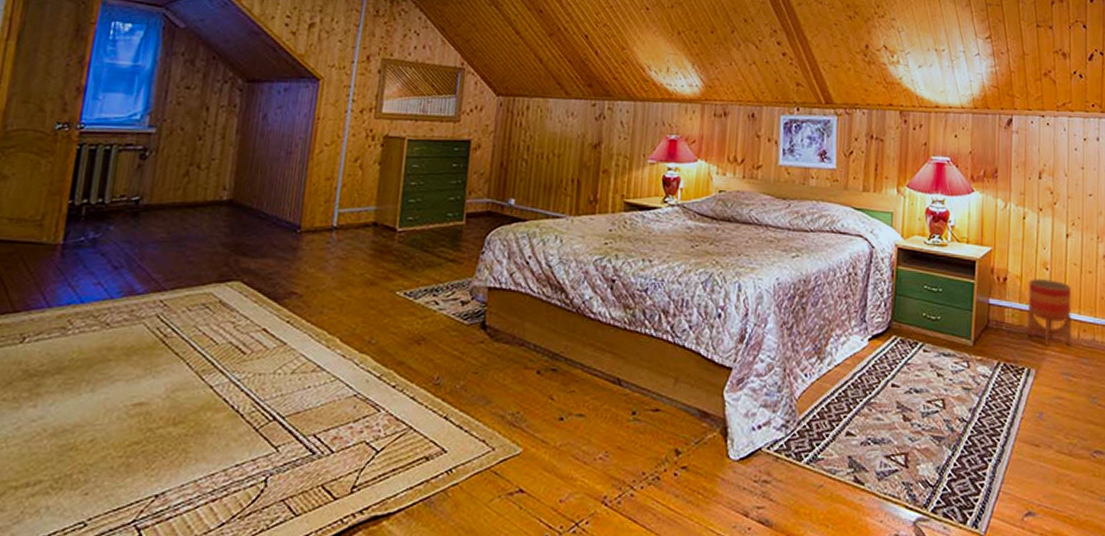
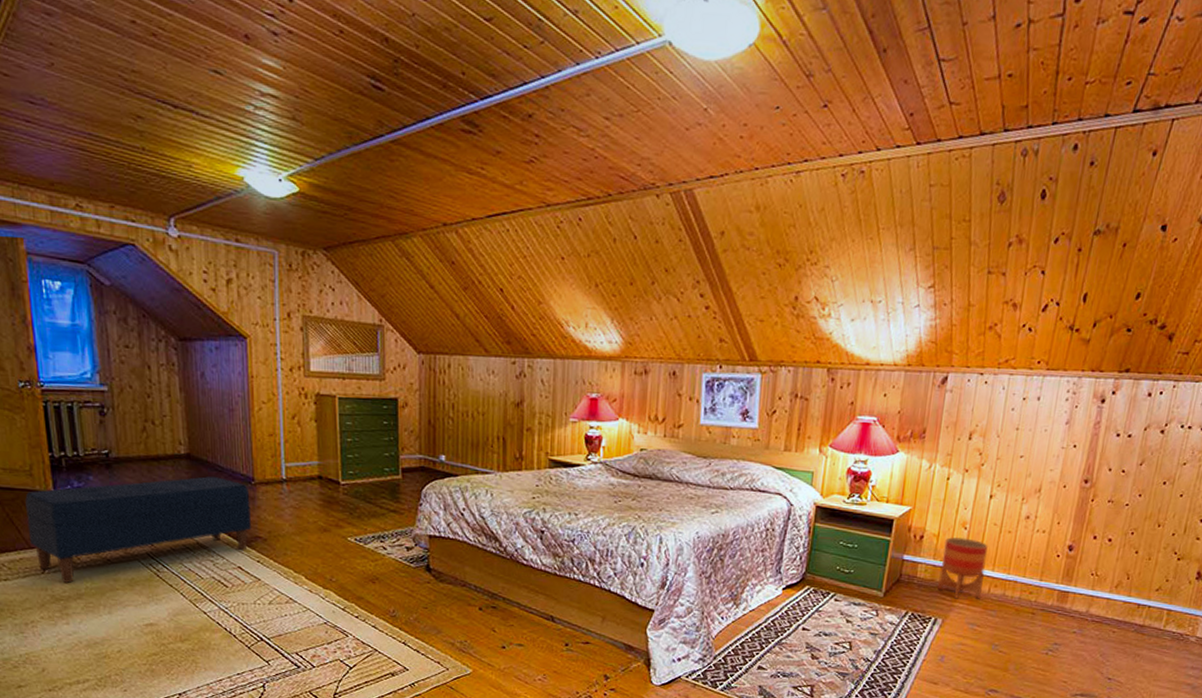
bench: none [16,224,293,354] -> present [25,476,251,583]

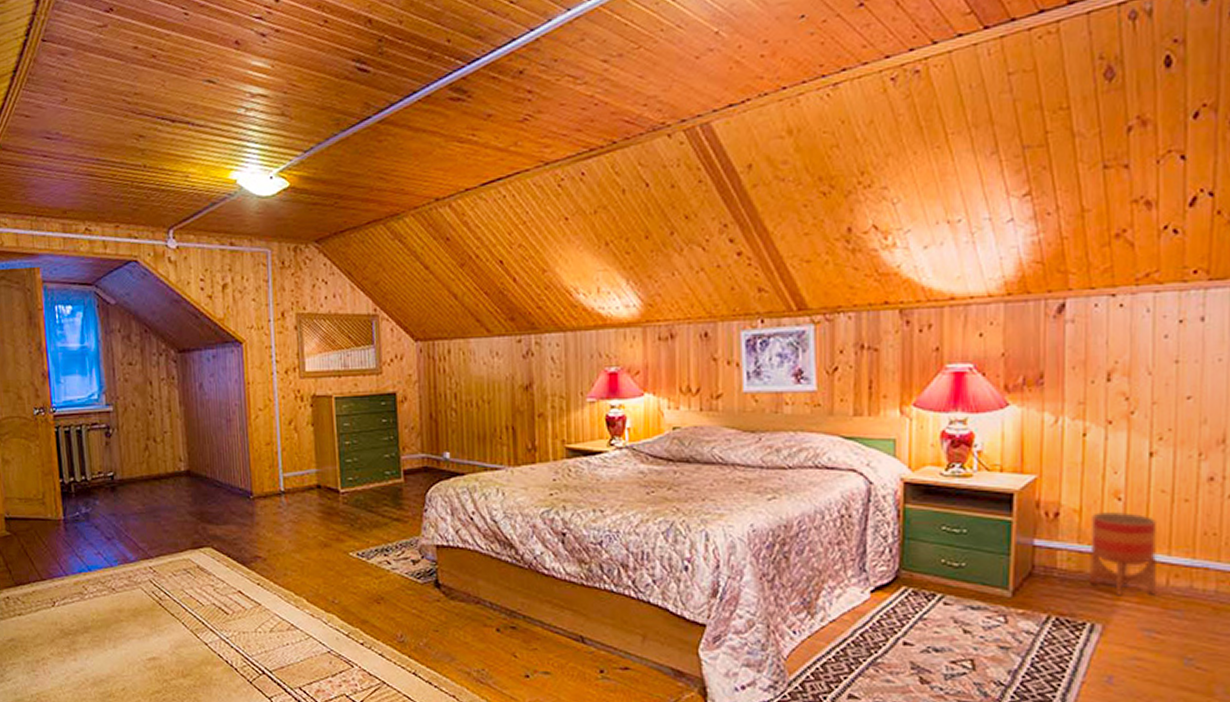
bench: present [25,476,251,583] -> none [38,492,250,616]

